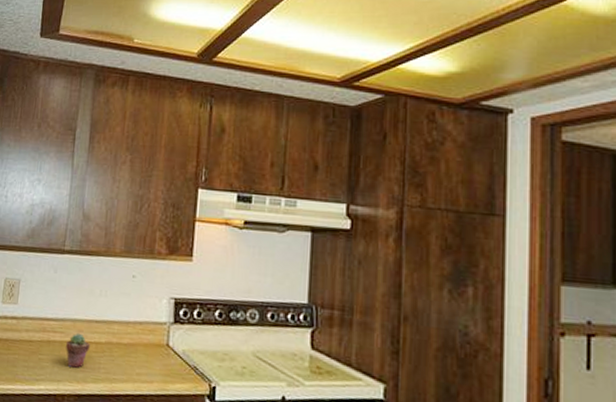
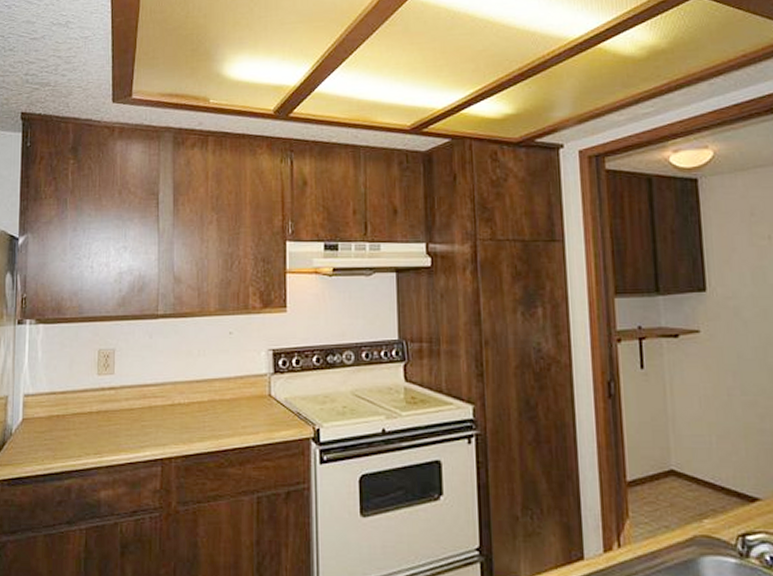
potted succulent: present [66,332,91,368] -> none [169,395,193,429]

